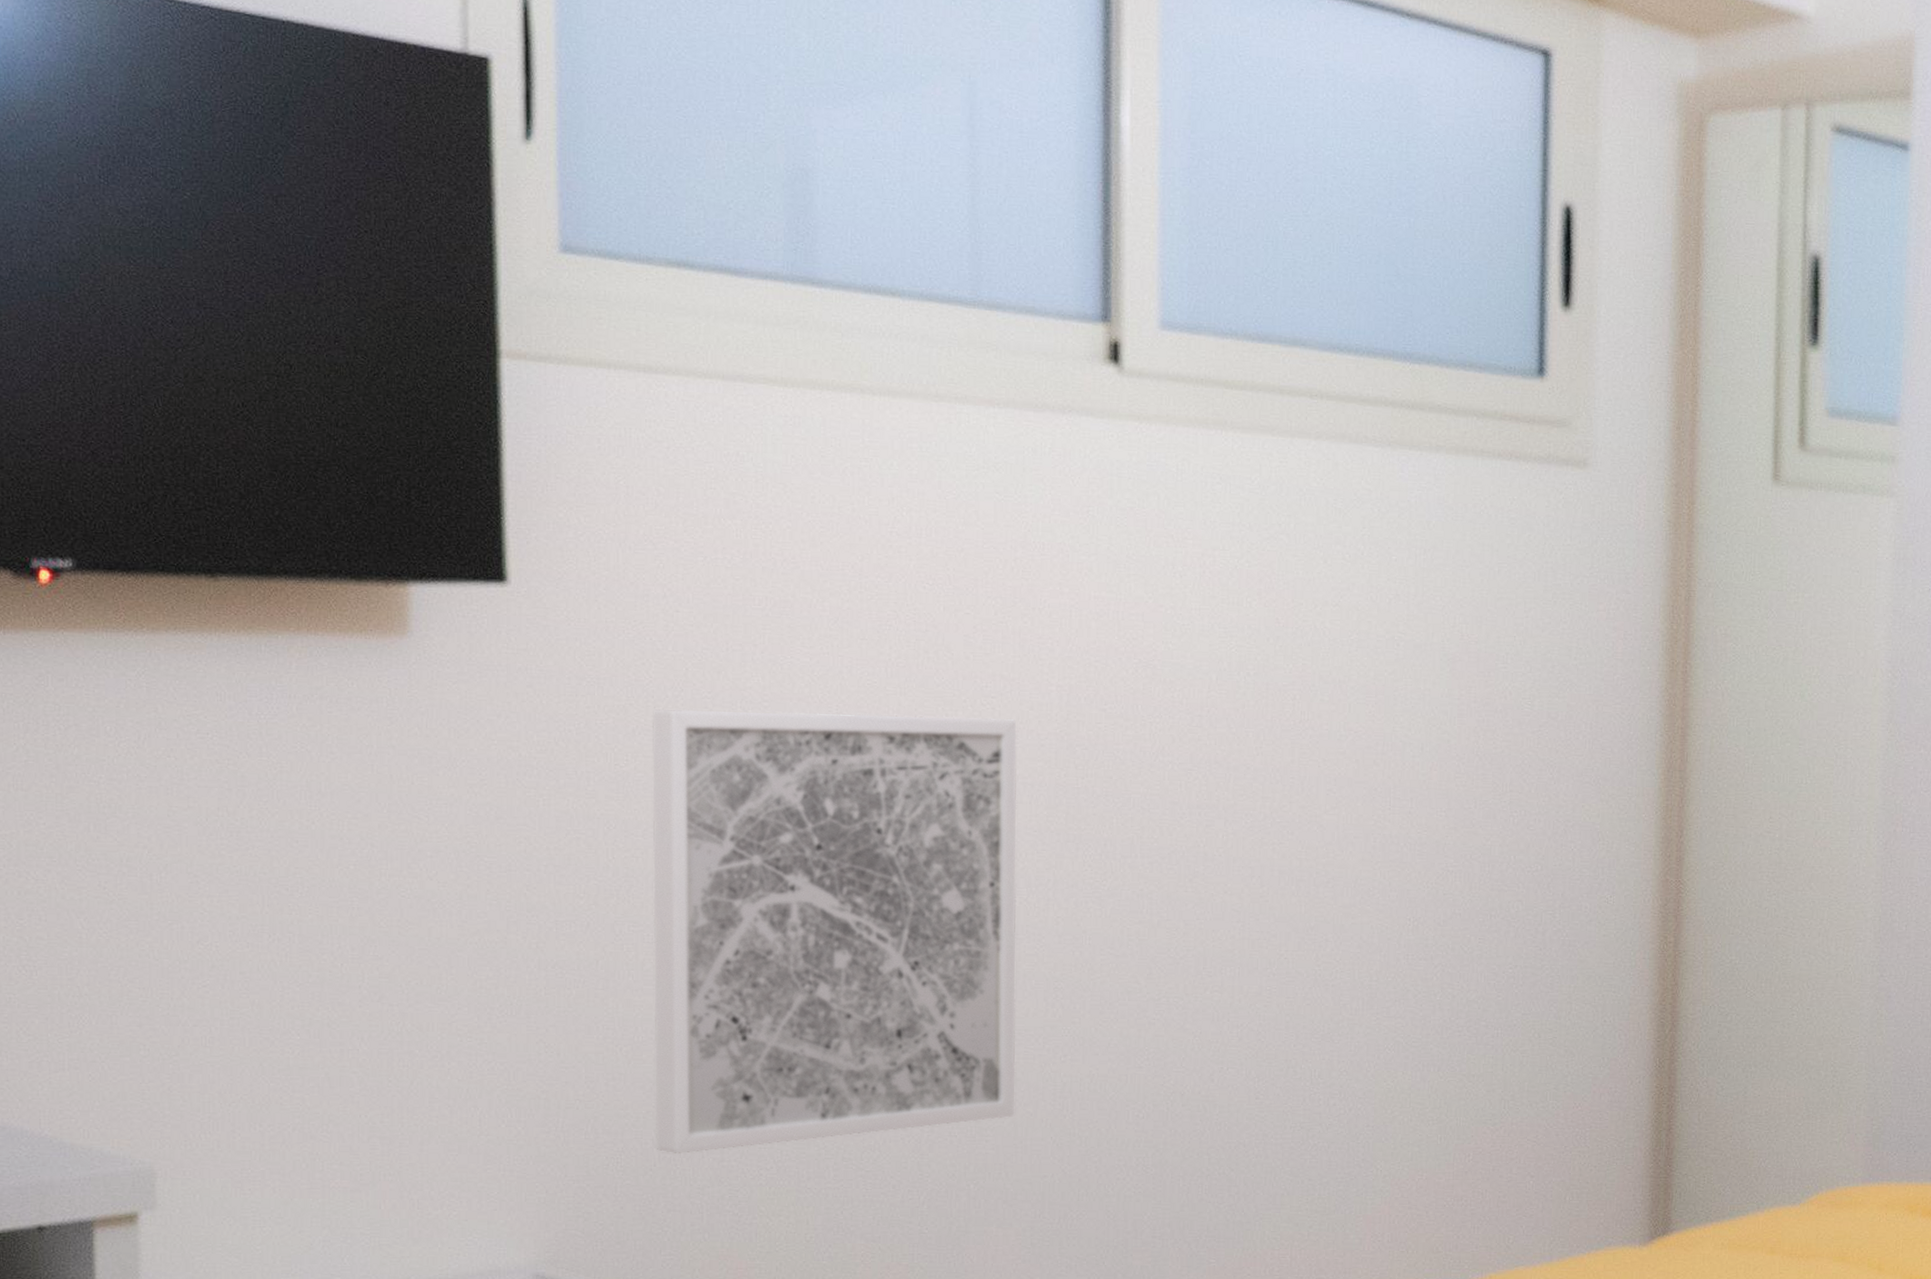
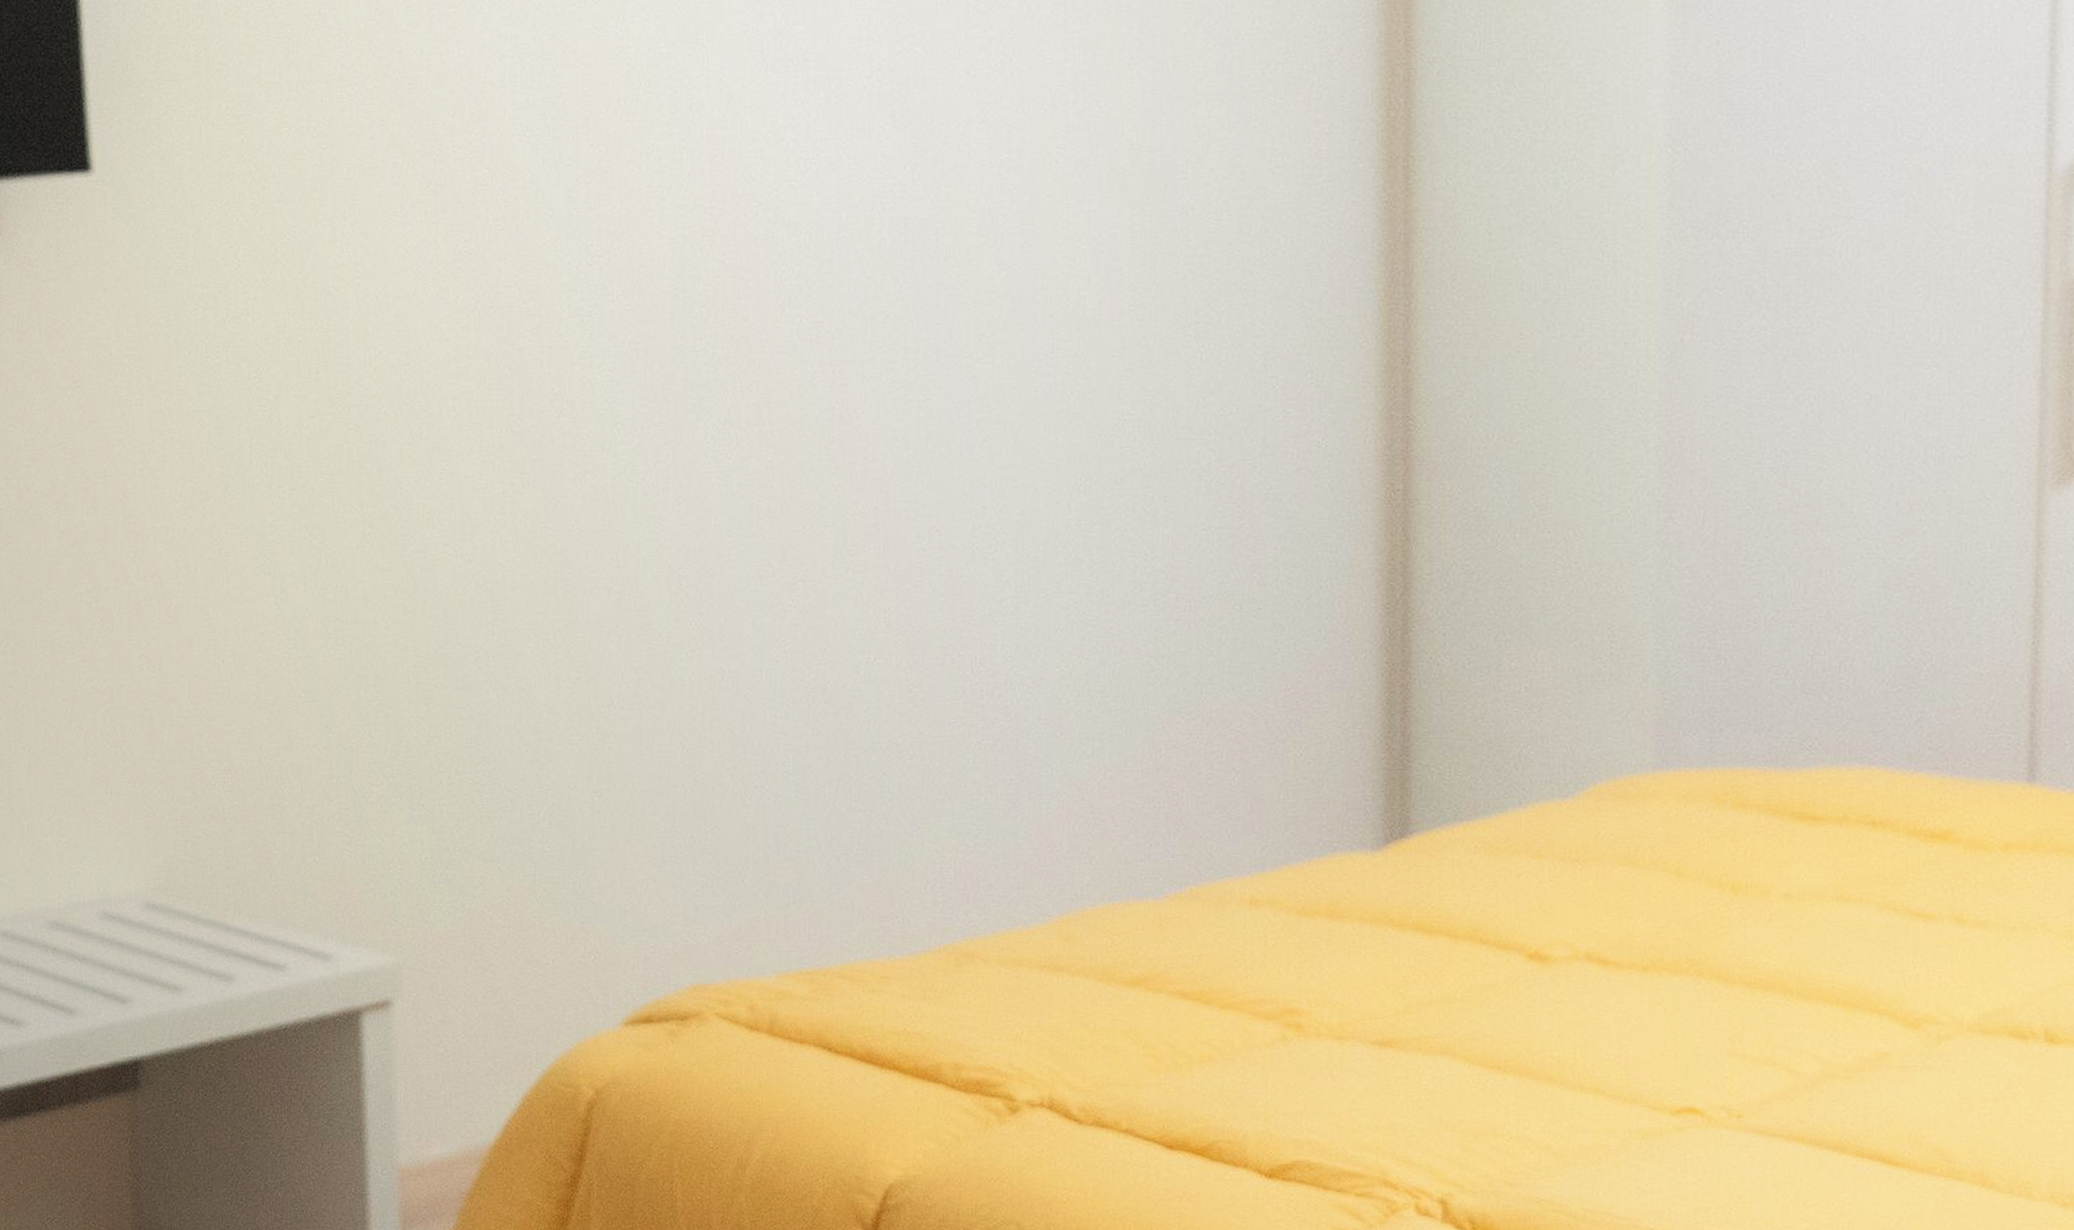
wall art: present [651,709,1017,1155] -> none [241,279,640,772]

